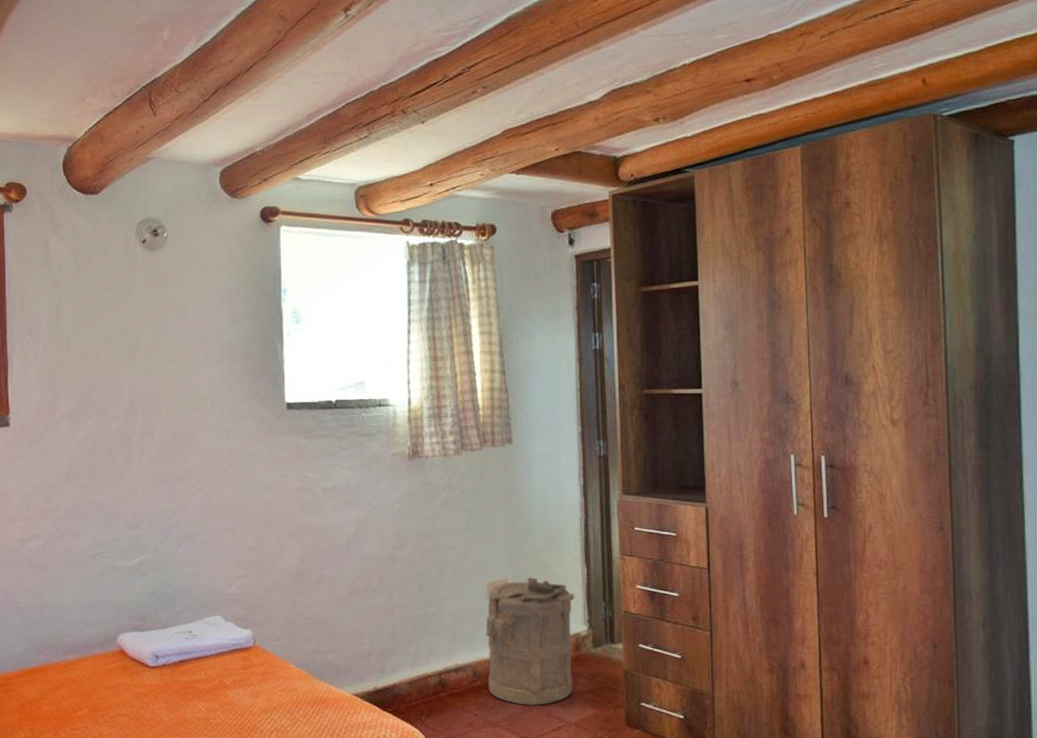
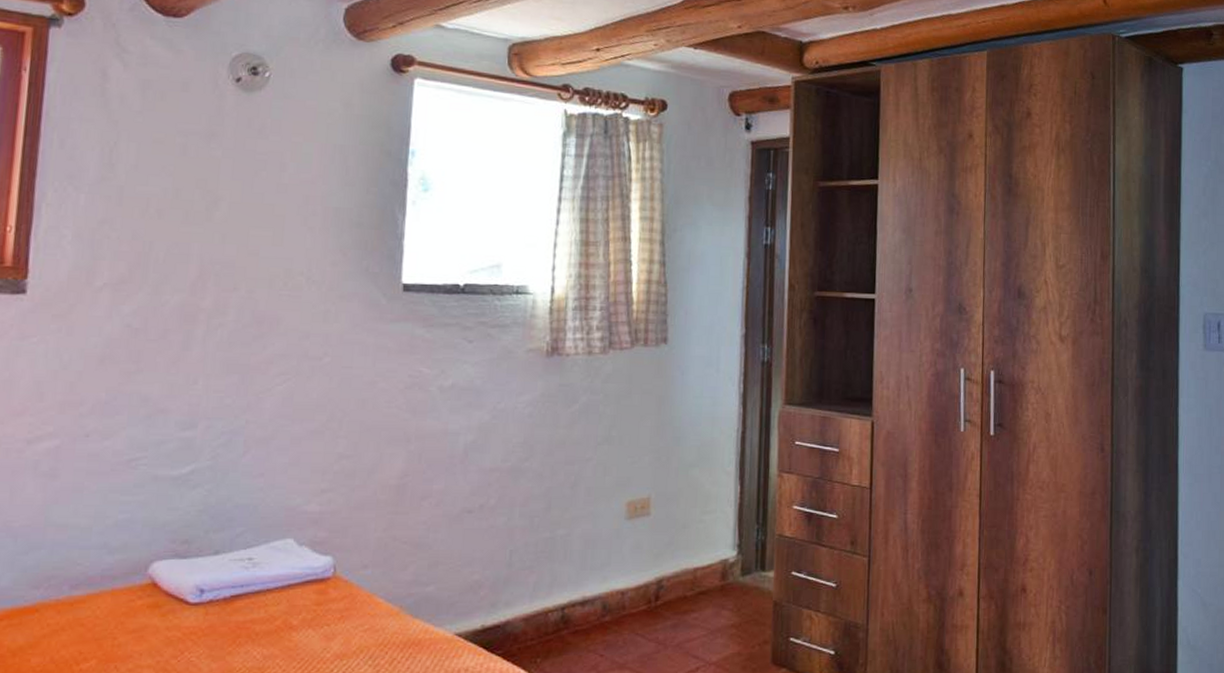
laundry hamper: present [485,577,575,705] -> none [619,495,726,643]

